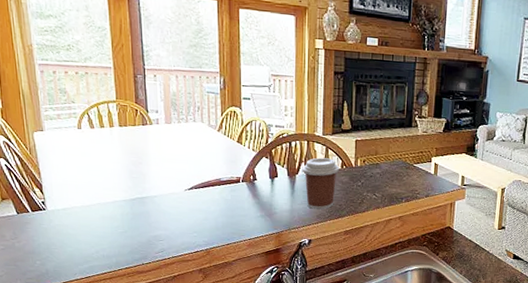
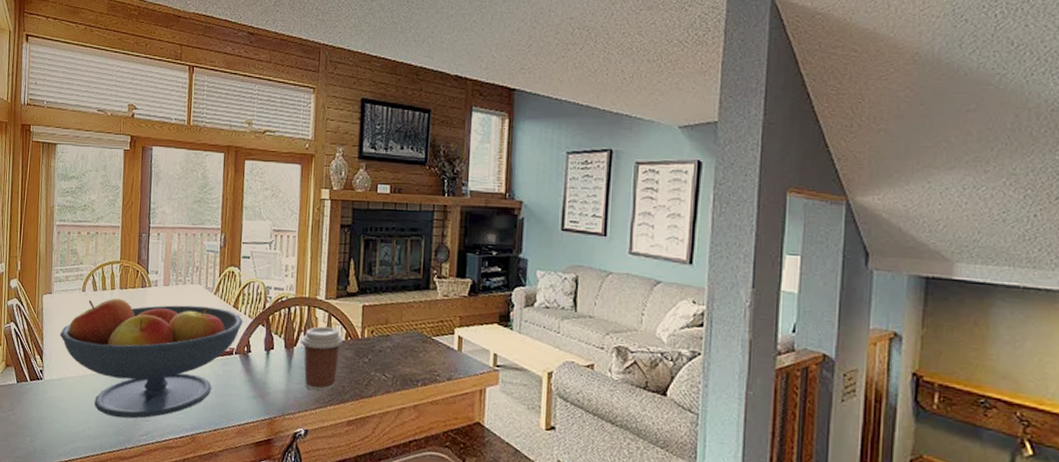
fruit bowl: none [59,134,247,240] -> present [60,298,243,419]

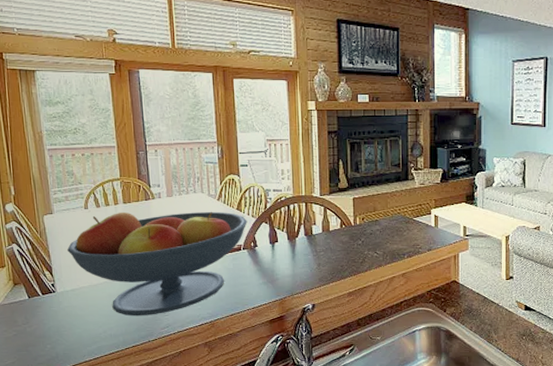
coffee cup: present [301,326,344,392] -> none [301,219,339,272]

